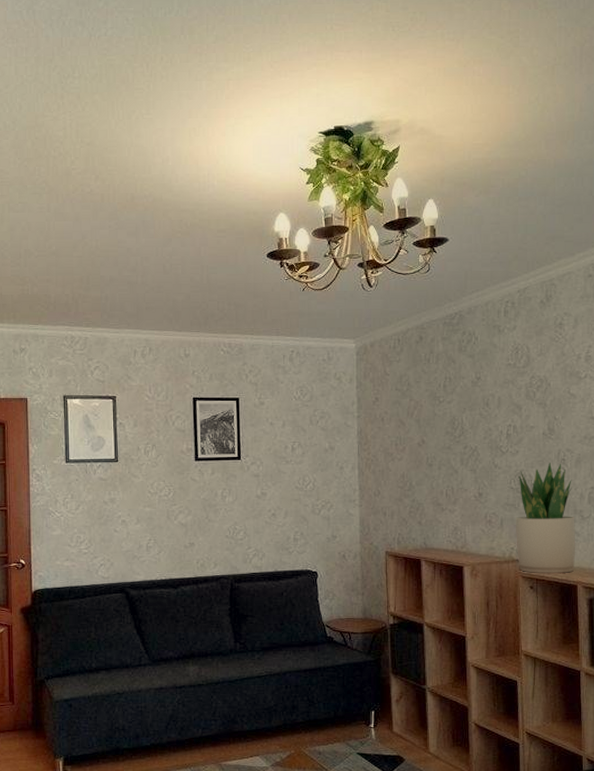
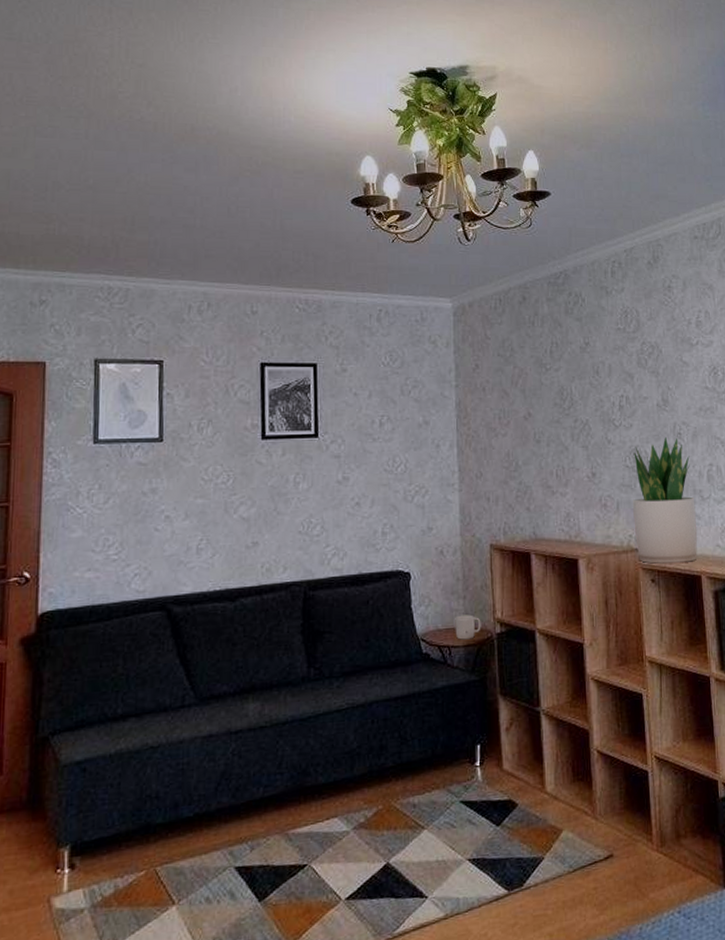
mug: none [354,608,377,628] -> present [455,614,481,640]

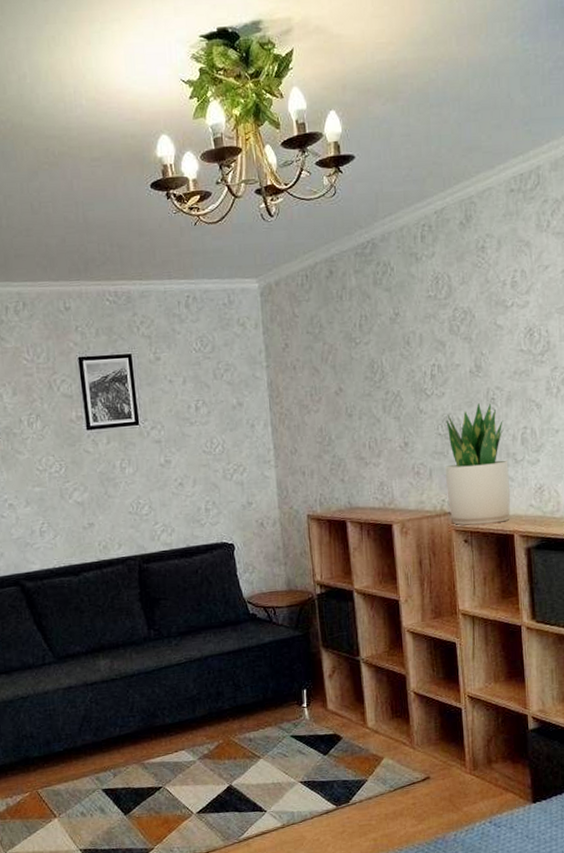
mug: present [455,614,481,640] -> none [277,579,303,601]

